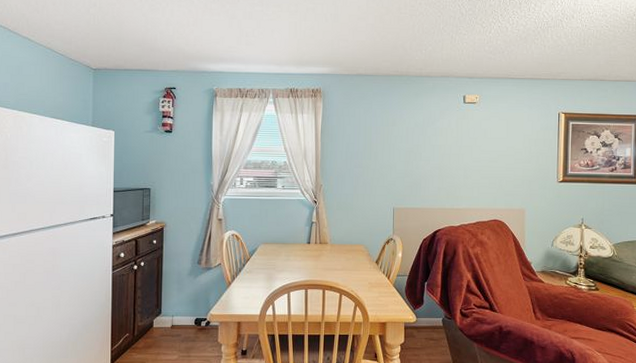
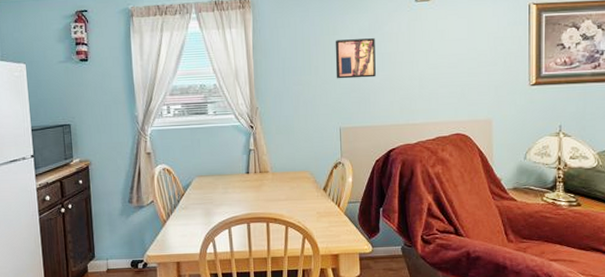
wall art: none [392,131,428,166] -> present [335,38,376,79]

